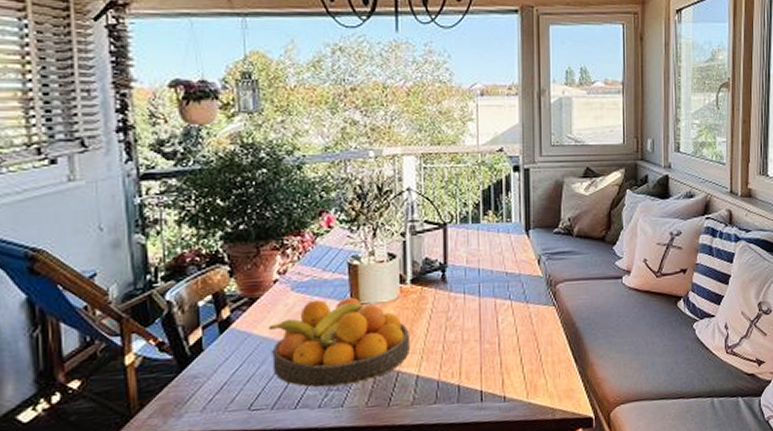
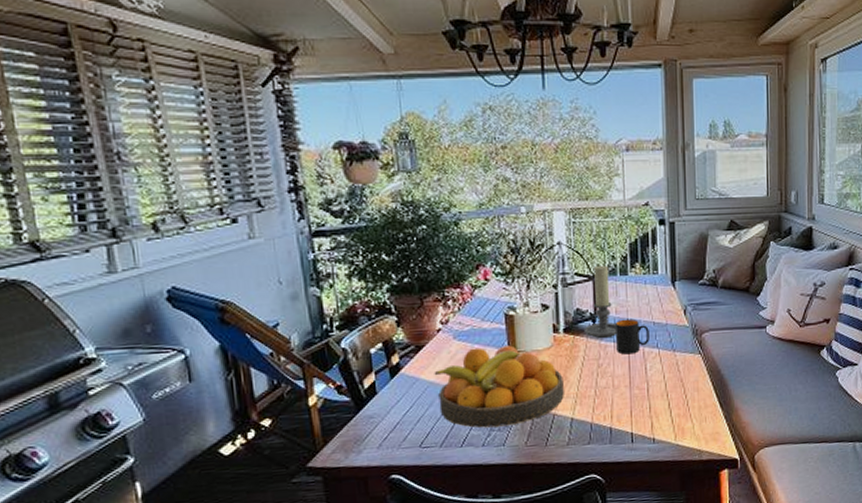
candle holder: none [433,212,468,290] -> present [585,265,617,339]
mug: none [466,268,502,307] -> present [615,318,649,355]

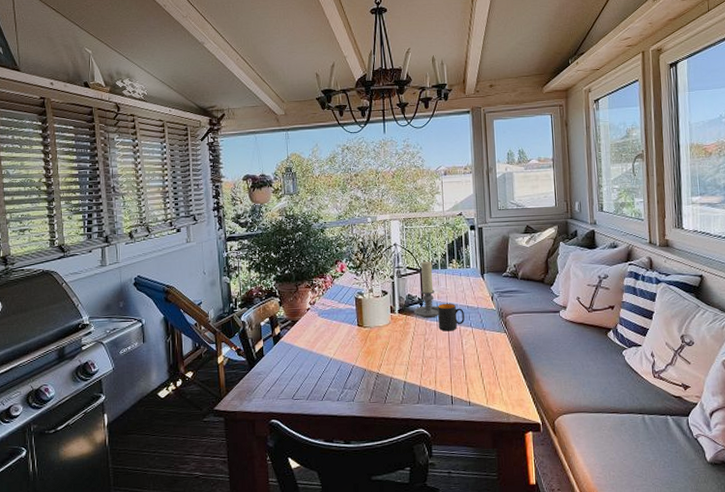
fruit bowl: present [434,345,564,428] -> none [304,322,399,386]

